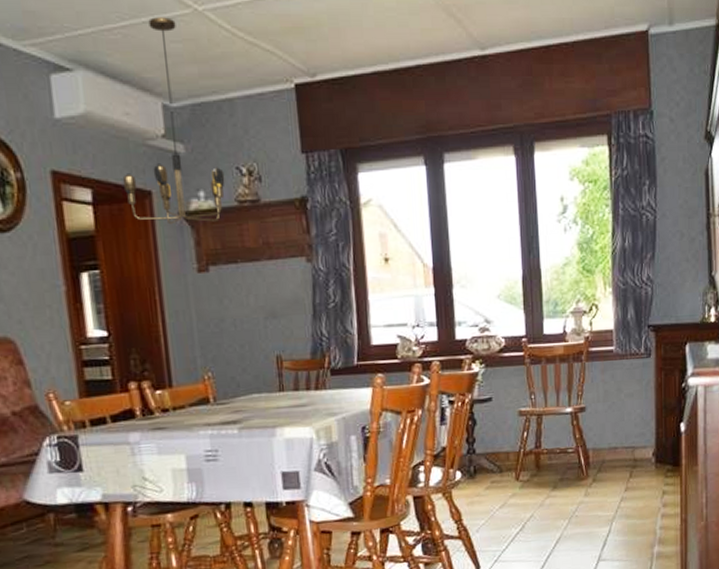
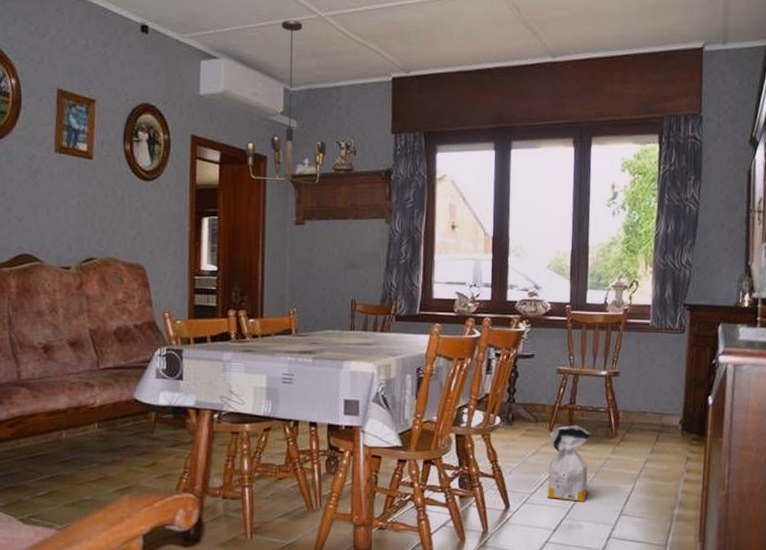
bag: none [517,469,562,553] -> present [548,424,591,503]

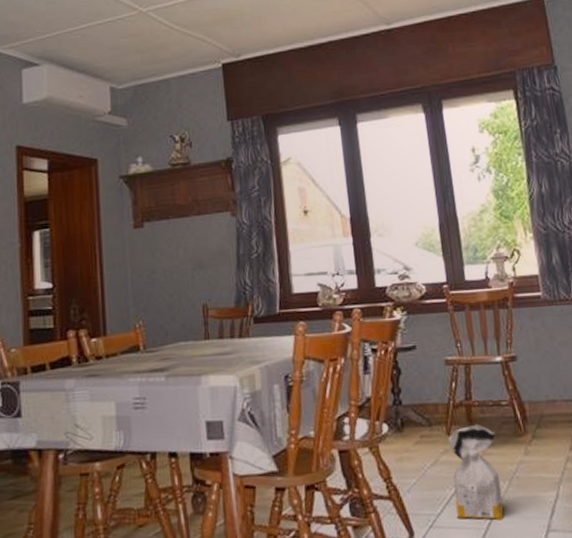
light fixture: present [245,20,327,185] -> none [74,19,160,187]

